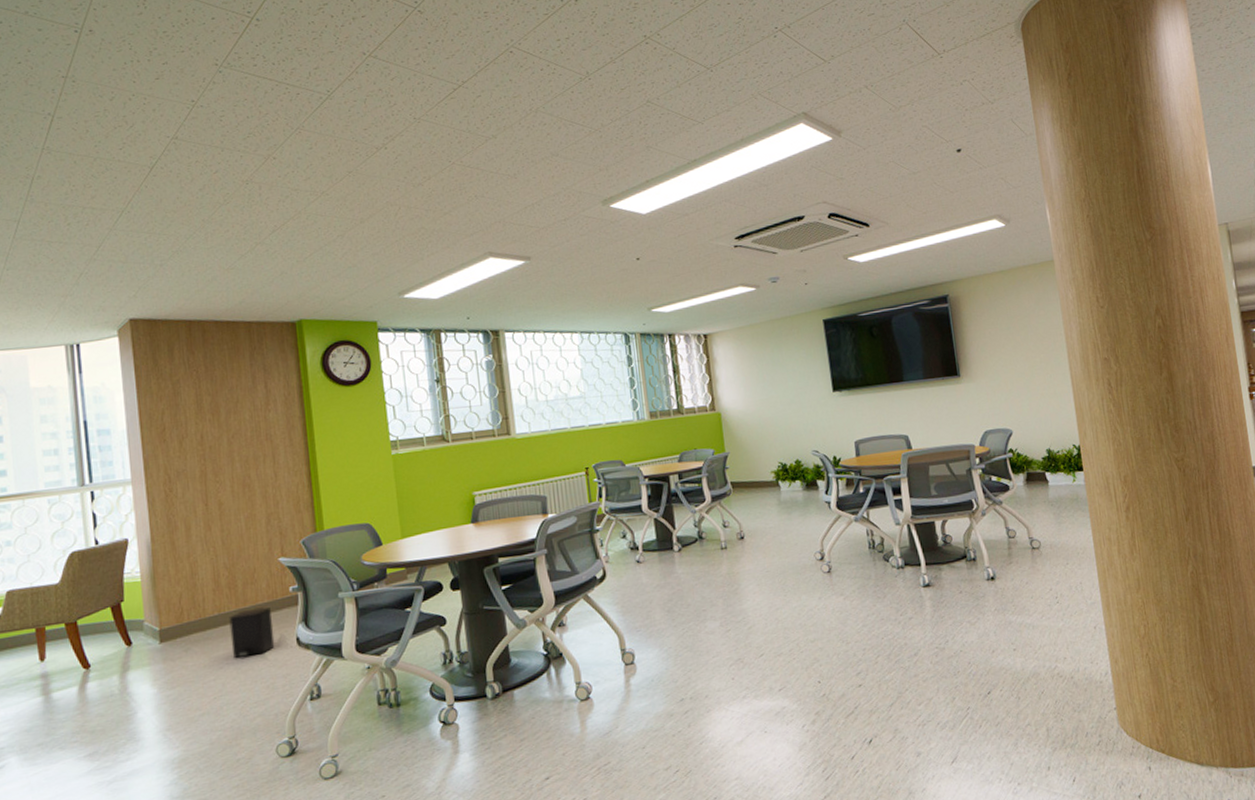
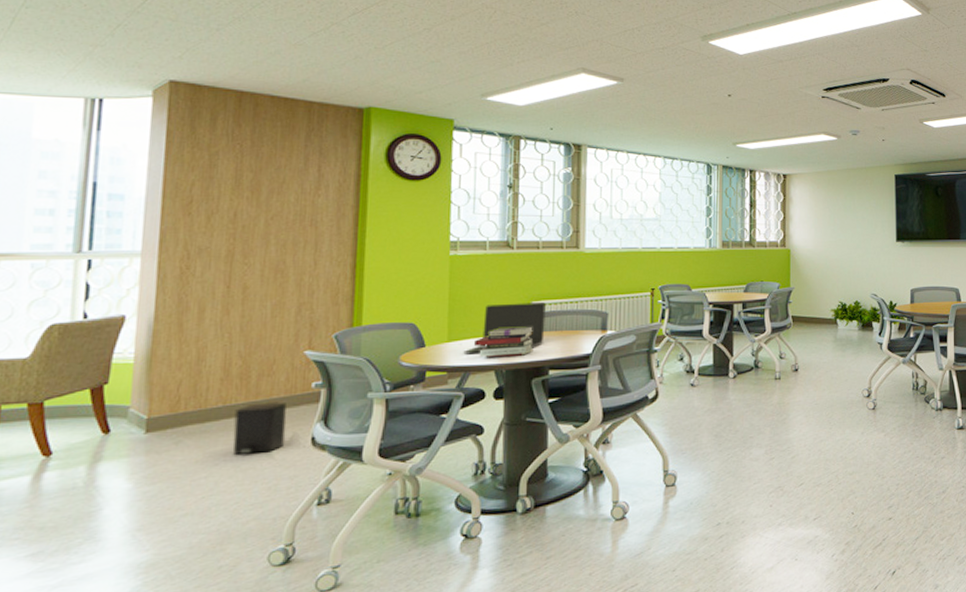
laptop: none [417,492,490,550] -> present [463,302,546,355]
books: none [426,516,481,551] -> present [474,326,534,358]

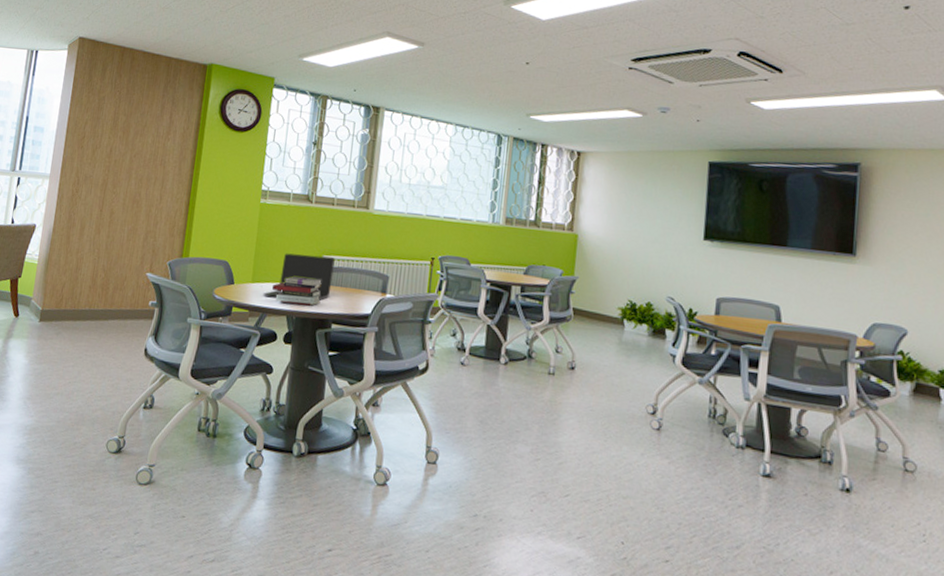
pedal bin: present [232,402,287,454] -> none [91,311,130,356]

